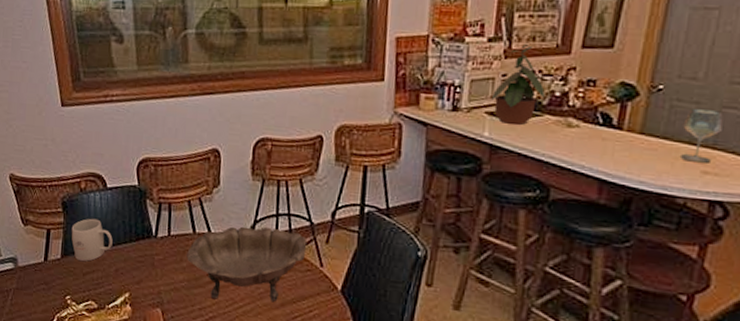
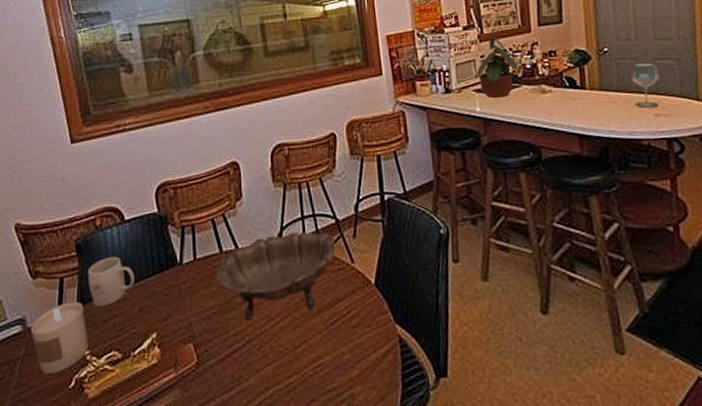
candle: none [21,251,70,309] -> present [30,301,89,374]

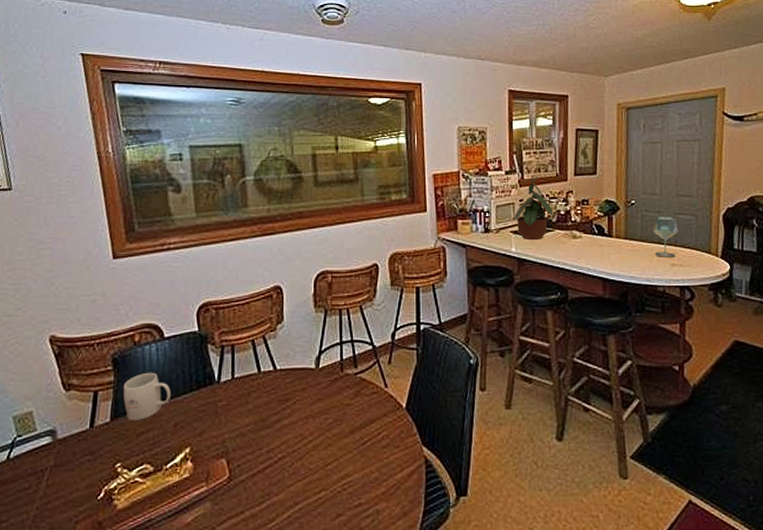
candle: present [30,301,89,374] -> none [60,415,121,485]
decorative bowl: present [215,232,336,320] -> none [252,357,371,438]

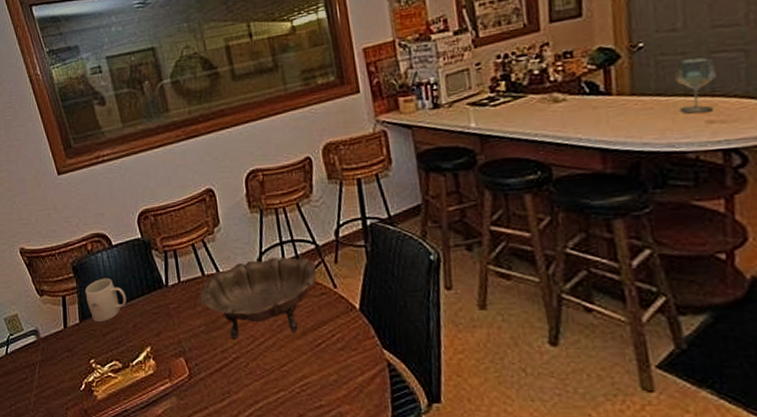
decorative bowl: none [252,357,371,438] -> present [199,257,317,339]
potted plant: present [514,173,553,239] -> none [470,27,523,111]

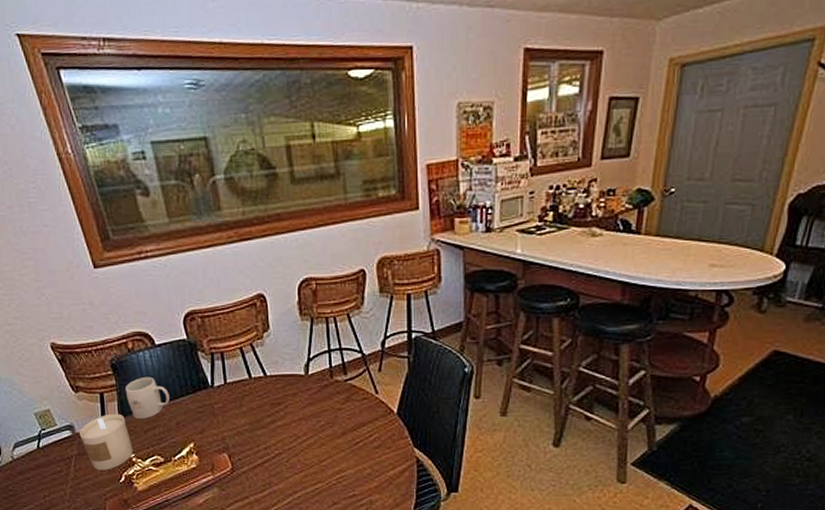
candle: none [43,317,93,377] -> present [79,414,133,470]
decorative bowl: present [199,257,317,339] -> none [245,364,361,437]
wine glass: present [673,56,718,114] -> none [692,206,728,257]

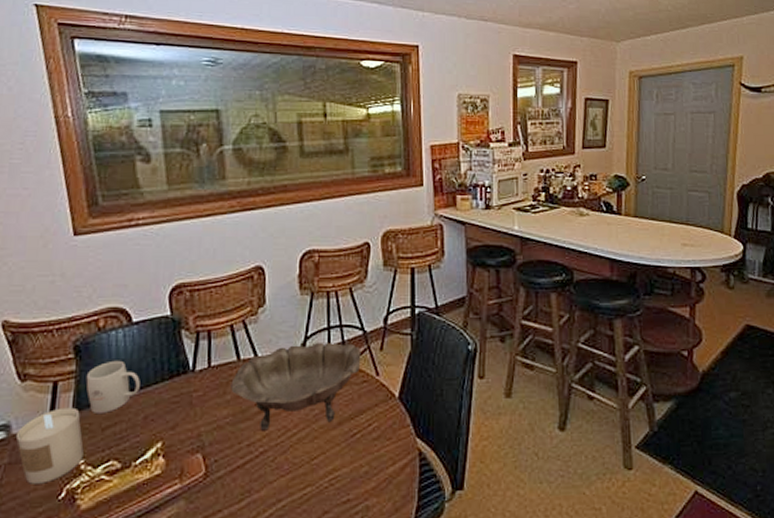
decorative bowl: none [245,364,361,437] -> present [231,343,361,431]

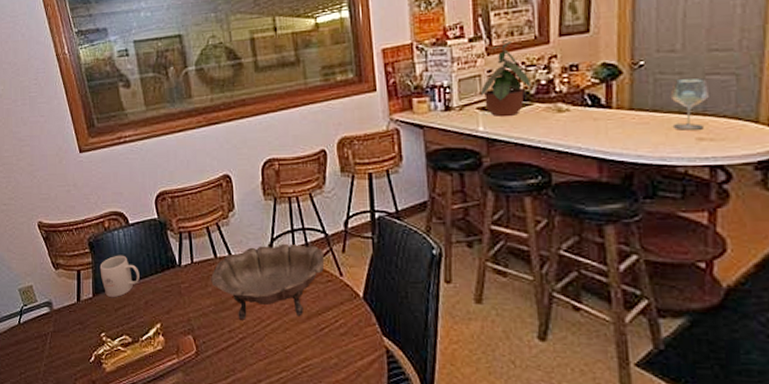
candle: present [15,407,84,484] -> none [56,291,104,349]
potted plant: none [517,145,559,217] -> present [481,37,531,116]
wine glass: none [663,192,692,237] -> present [670,77,711,130]

